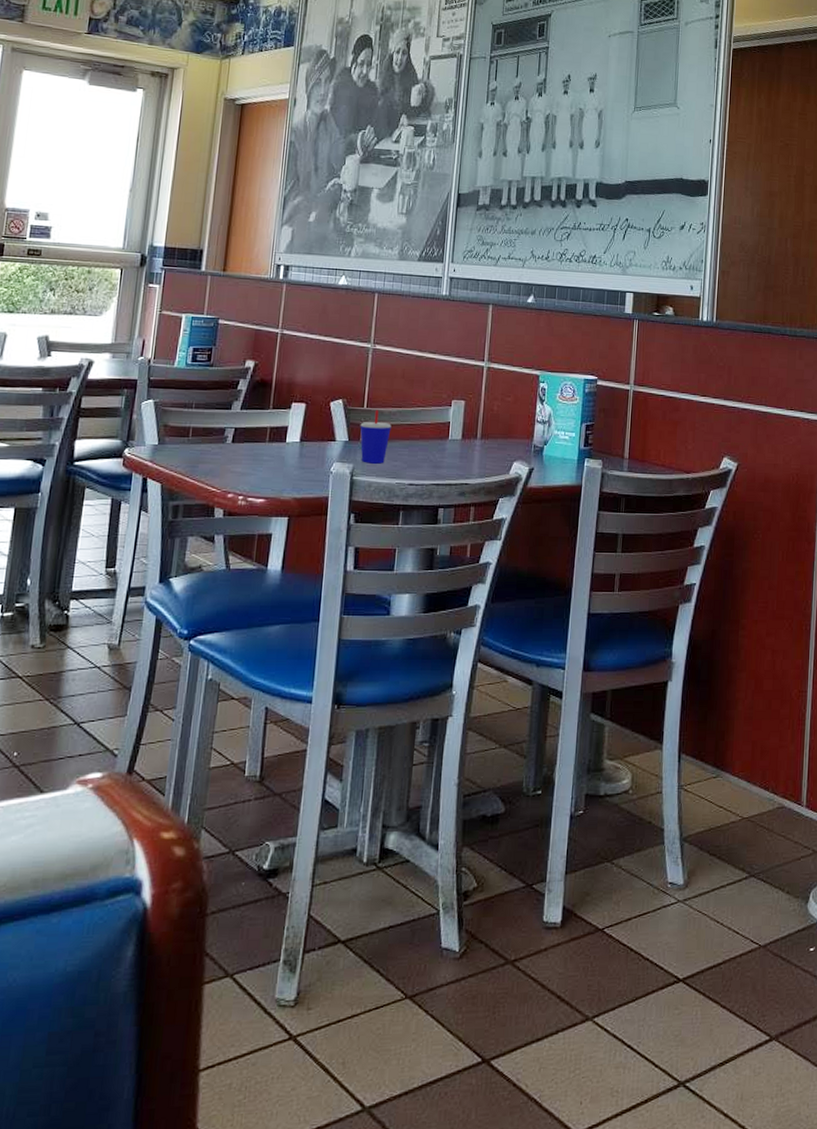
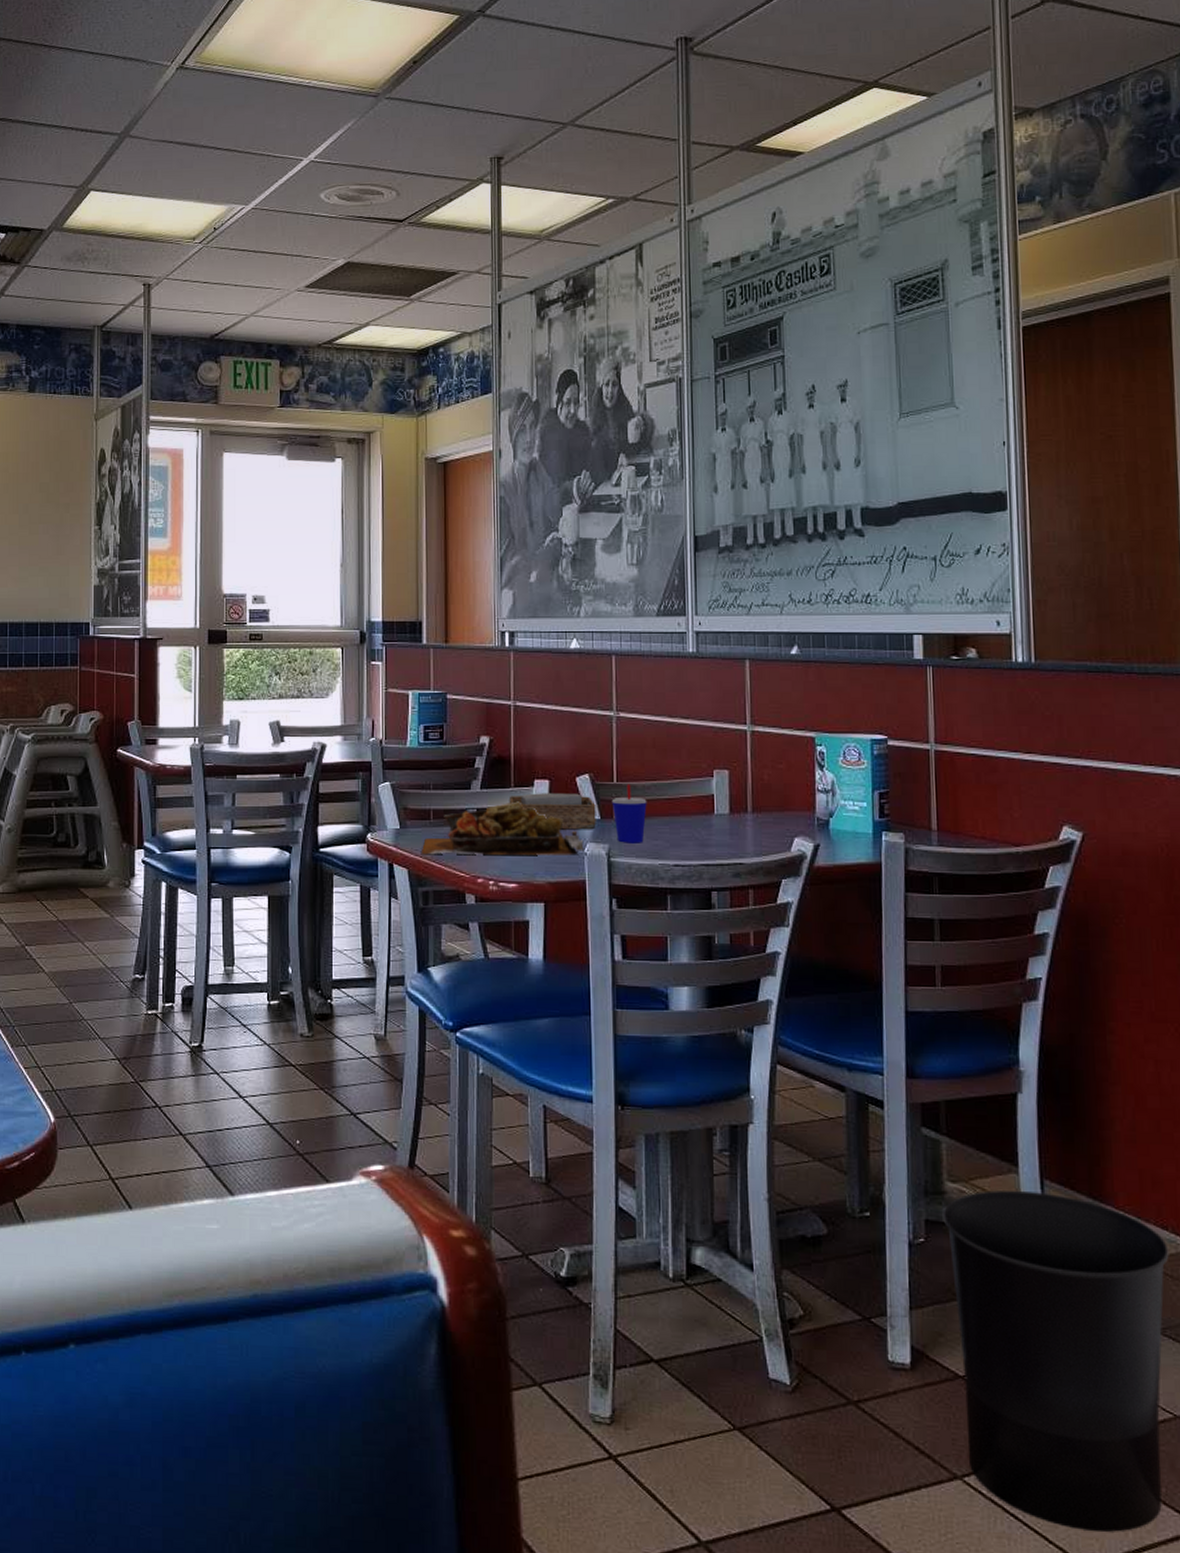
food tray: none [176,422,331,474] -> present [421,801,584,855]
napkin holder: none [266,415,346,451] -> present [509,793,596,830]
waste bin: none [599,764,768,1052] -> present [942,1190,1169,1532]

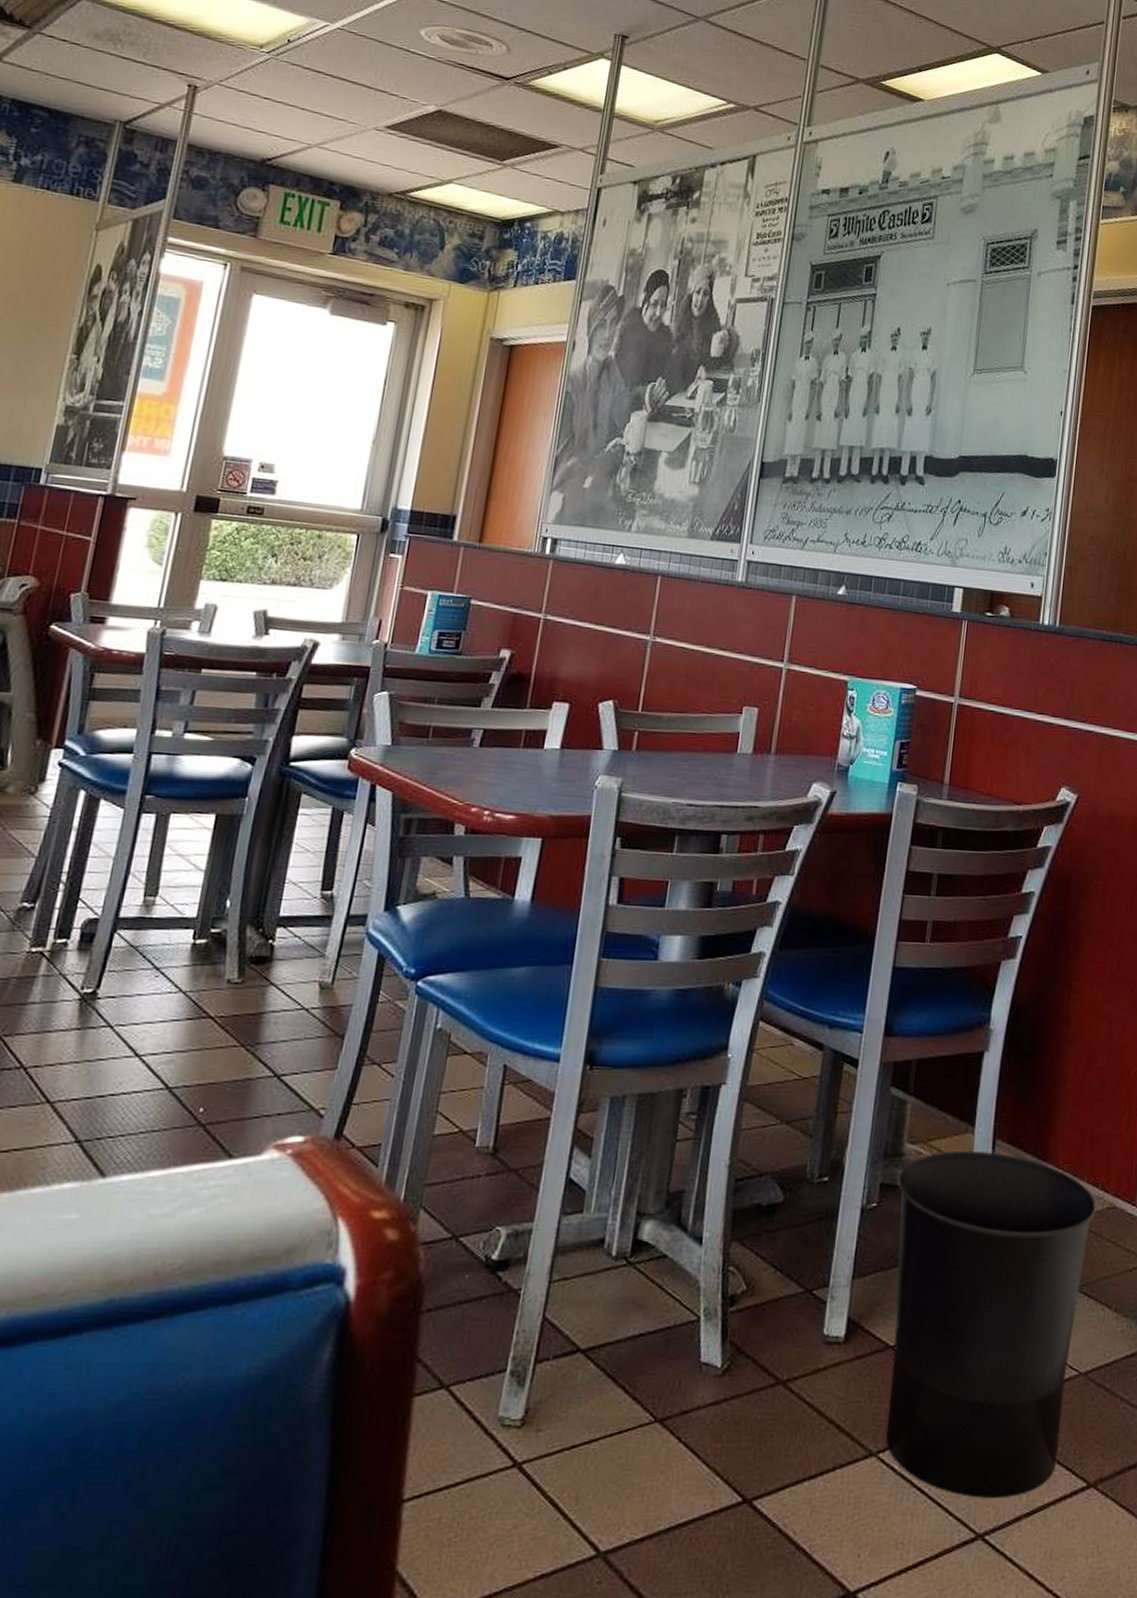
food tray: present [421,801,584,855] -> none [411,724,597,788]
napkin holder: present [509,793,596,830] -> none [520,716,616,762]
beverage cup: present [611,784,647,843] -> none [632,714,670,779]

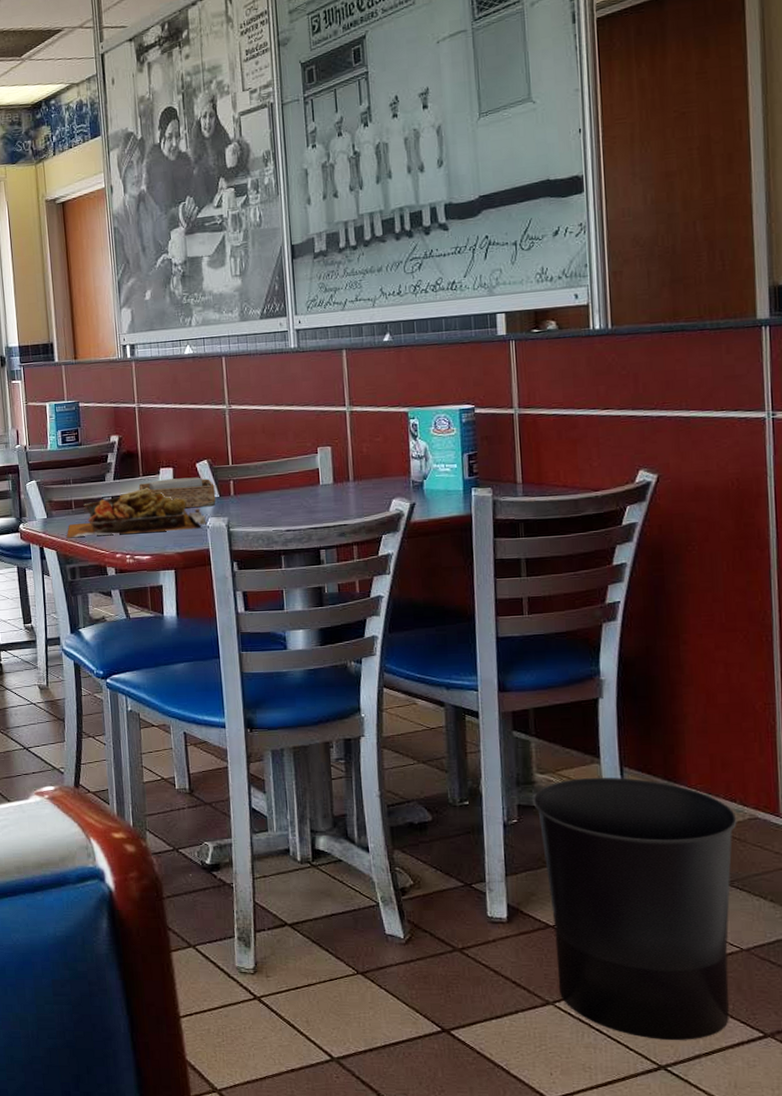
food tray: none [411,724,597,788] -> present [66,487,207,538]
napkin holder: none [520,716,616,762] -> present [138,477,216,508]

